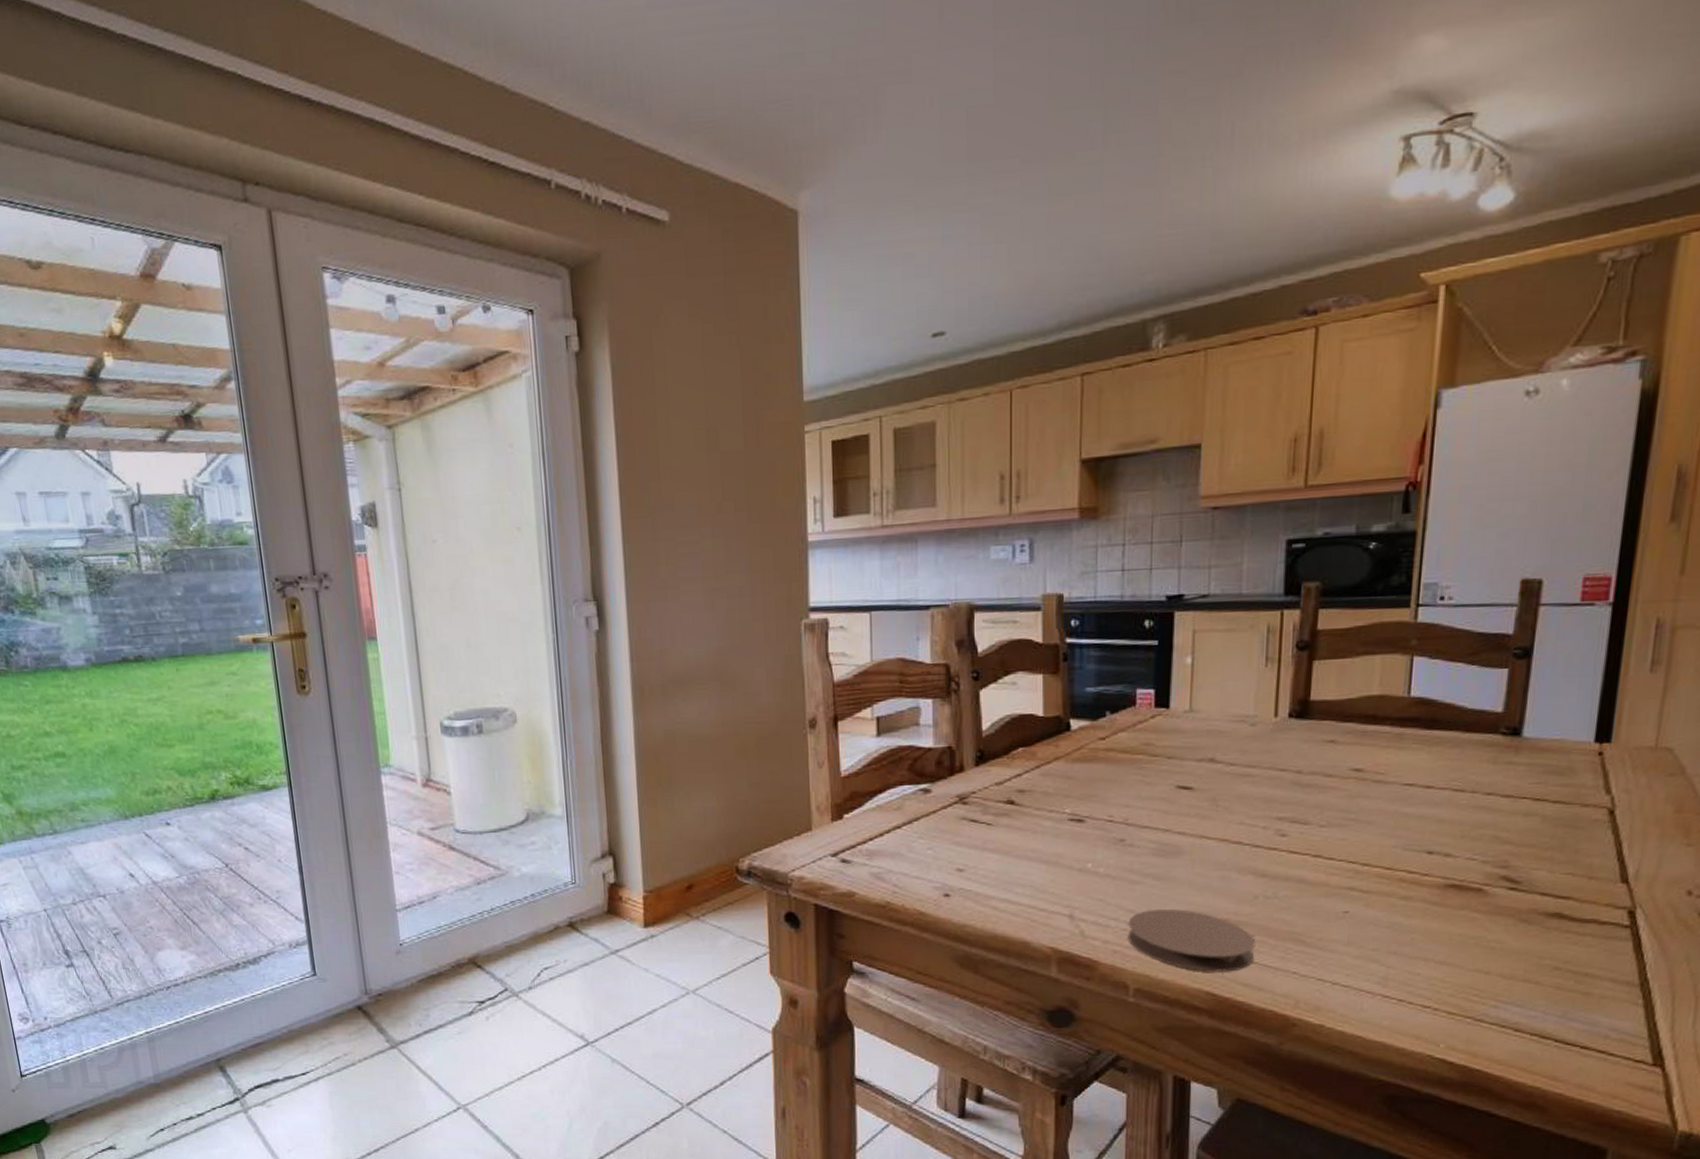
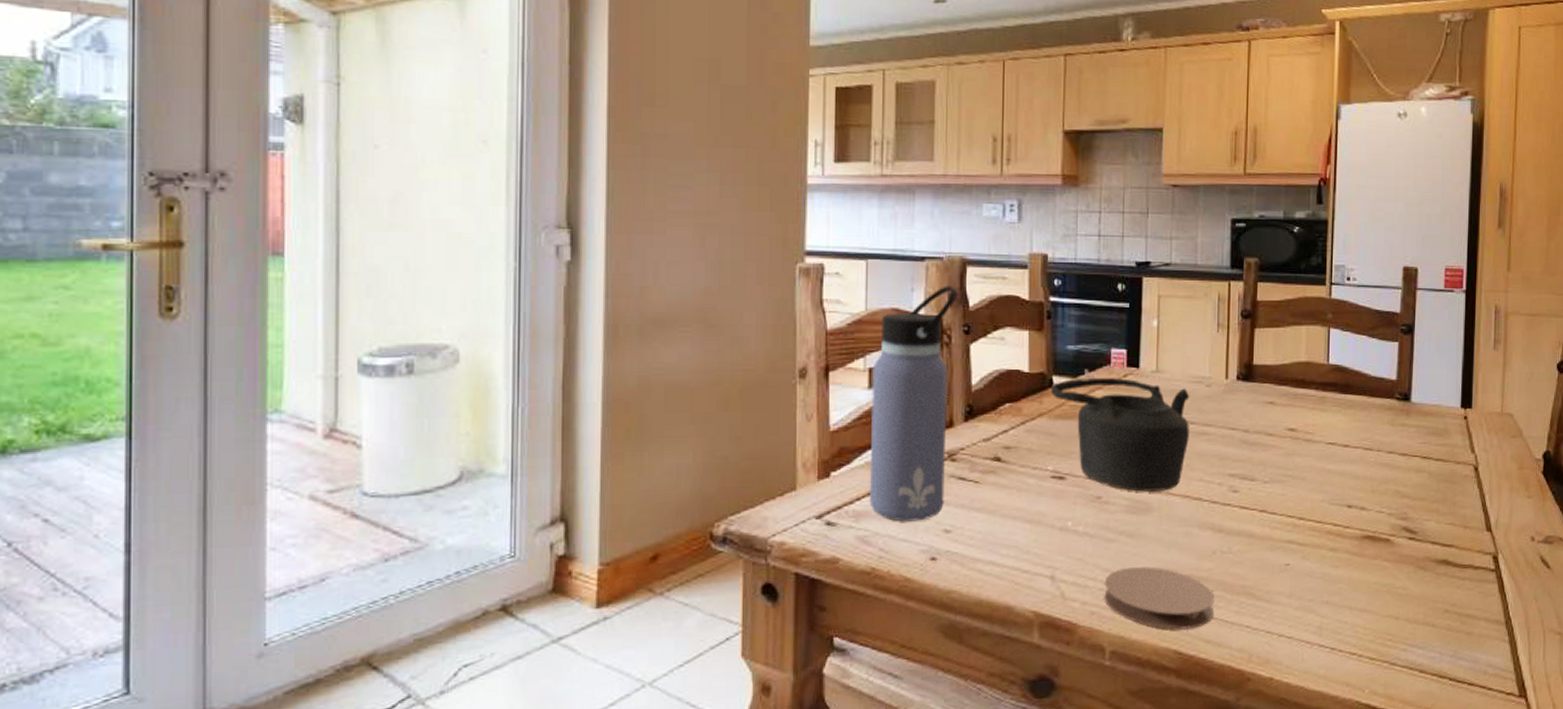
water bottle: none [880,632,964,861] -> present [869,285,956,522]
teapot: none [1068,719,1230,835] -> present [1051,378,1190,492]

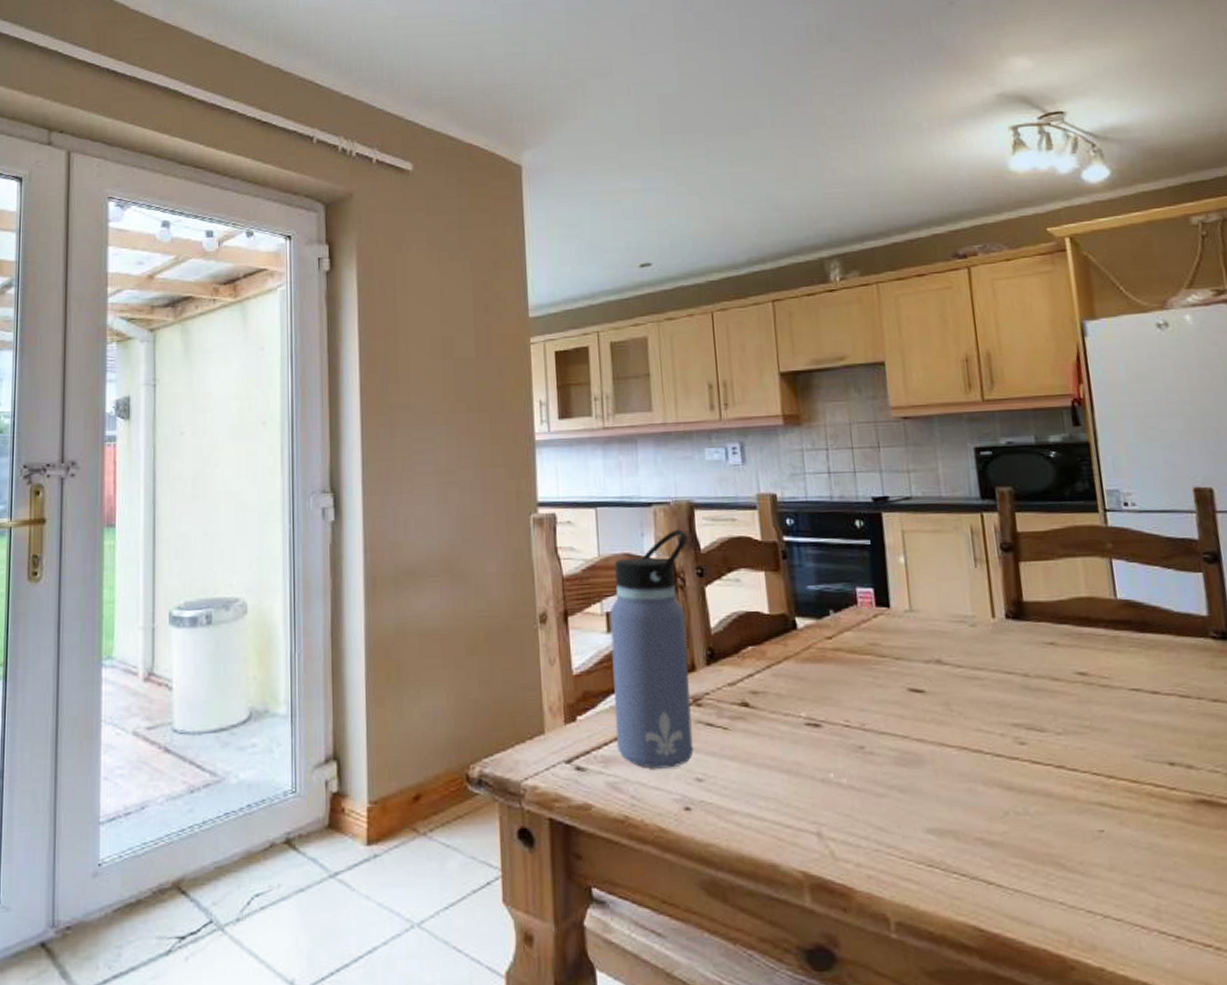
teapot: present [1051,378,1190,492] -> none [795,618,959,742]
coaster: present [1104,566,1215,630] -> none [879,826,1017,902]

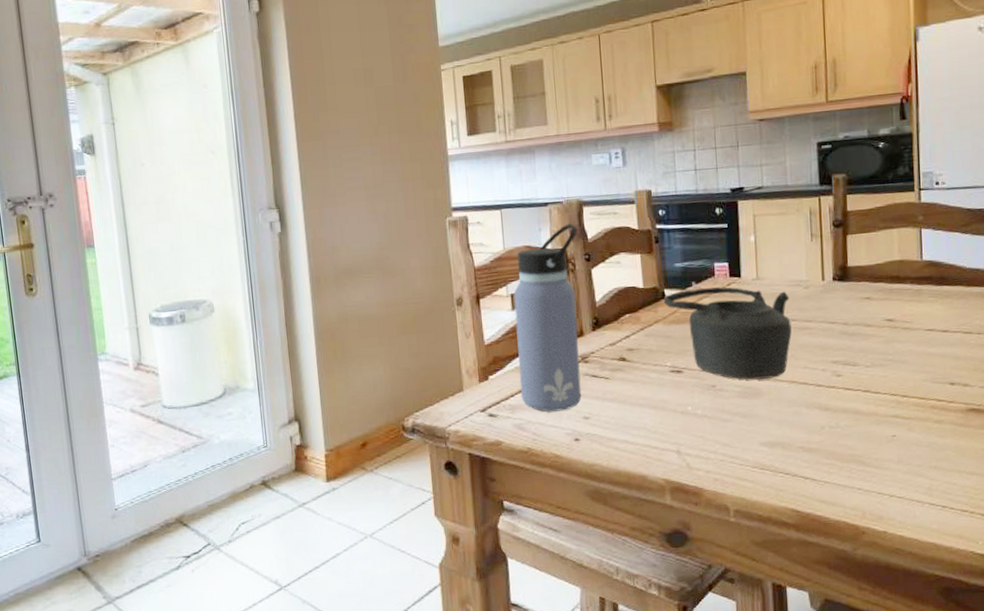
teapot: none [795,618,959,742] -> present [664,287,792,380]

